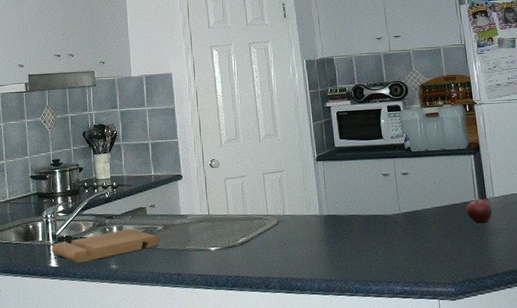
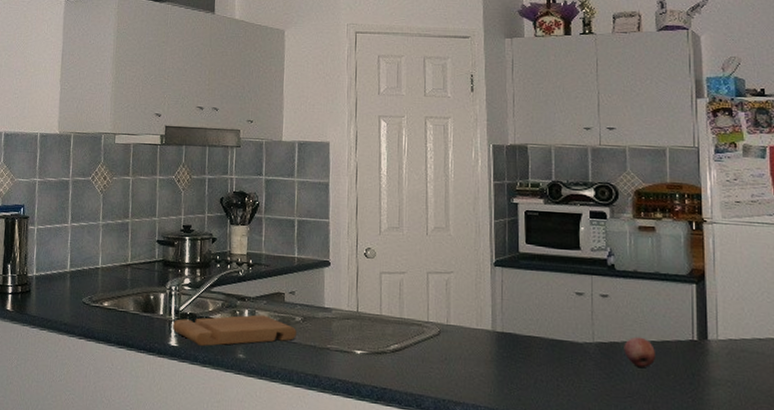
fruit: none [424,203,449,229] -> present [624,336,656,368]
fruit: present [465,199,492,223] -> none [679,338,714,370]

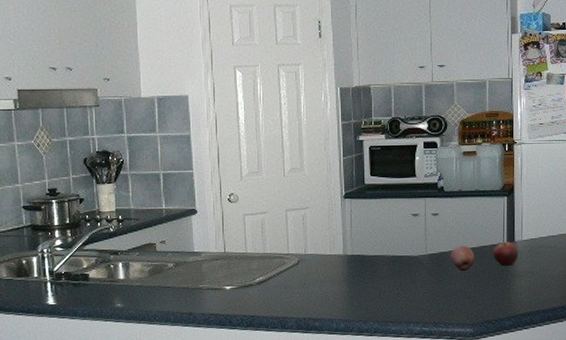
cutting board: present [172,314,296,347] -> none [48,266,170,302]
fruit: none [679,338,714,370] -> present [493,241,519,266]

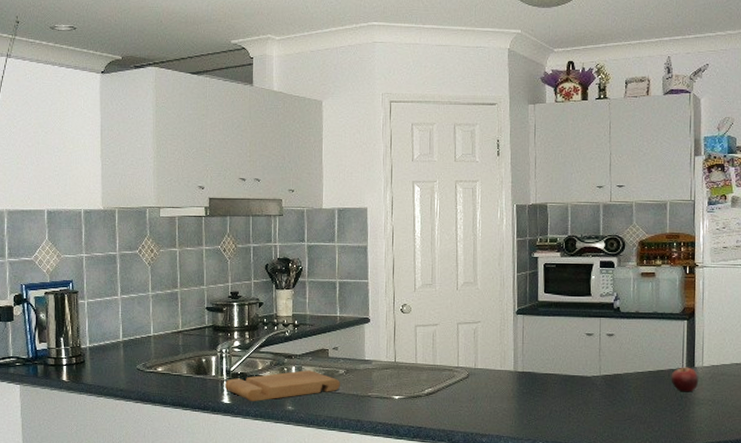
cutting board: none [48,266,170,302] -> present [224,370,340,402]
fruit: present [450,245,475,271] -> none [625,368,652,395]

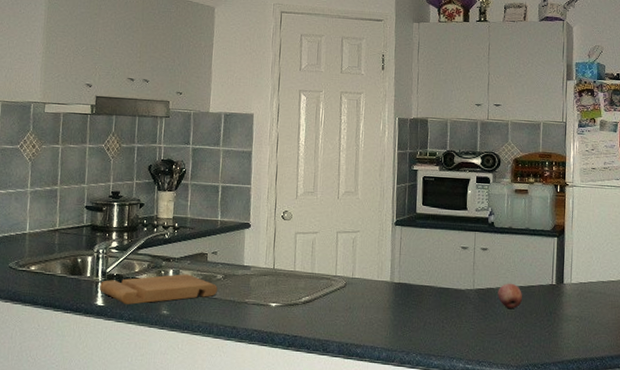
fruit: none [625,368,652,395] -> present [497,283,523,309]
fruit: present [671,367,699,392] -> none [541,283,568,308]

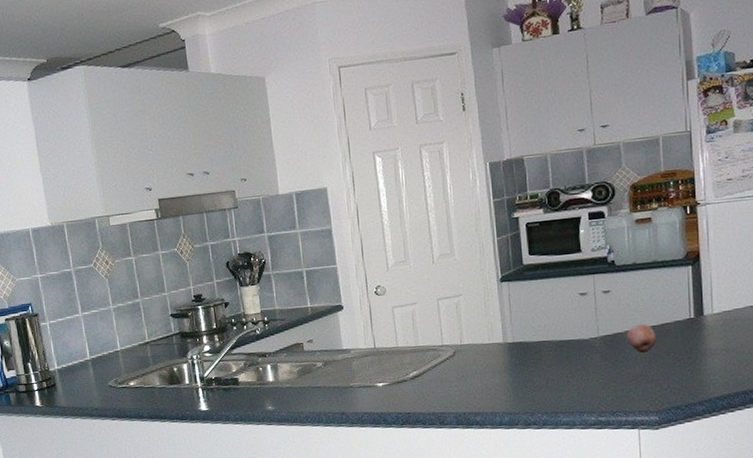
cutting board: present [99,274,218,305] -> none [199,367,320,407]

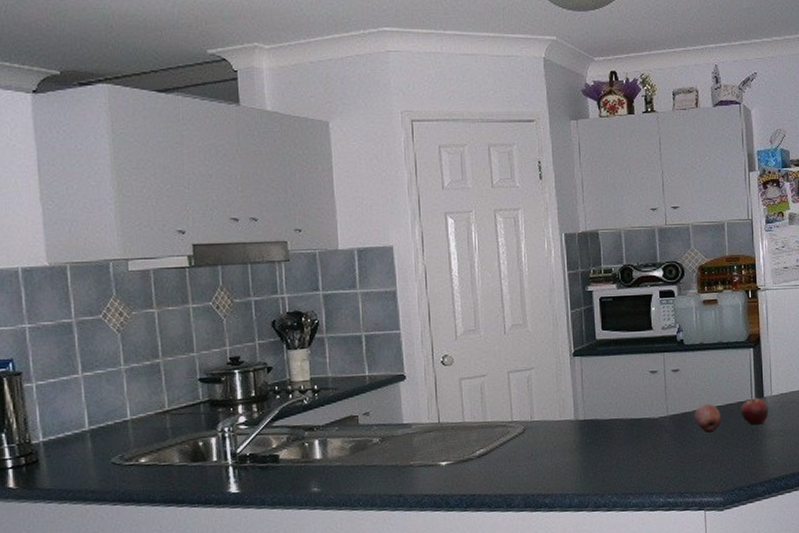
fruit: none [677,316,710,344] -> present [740,397,769,425]

